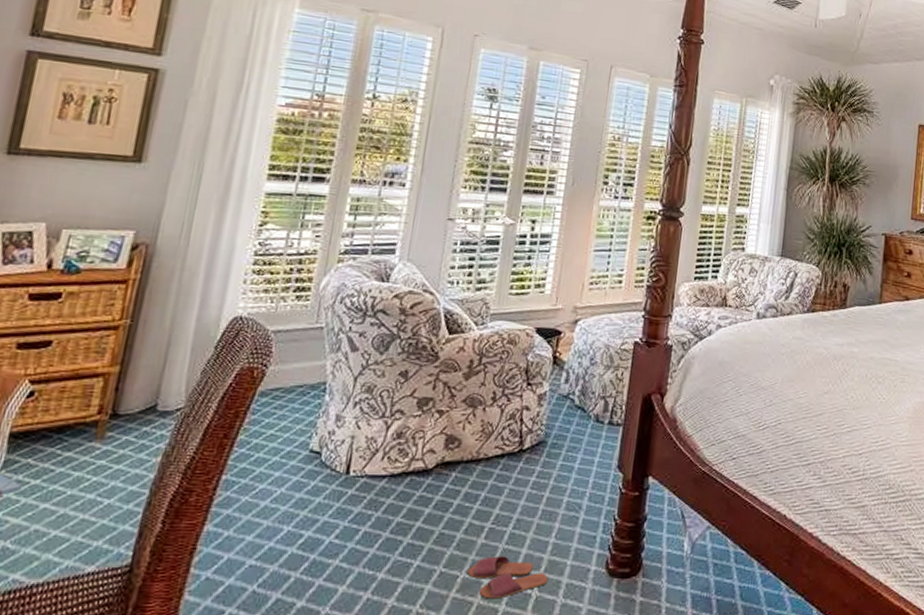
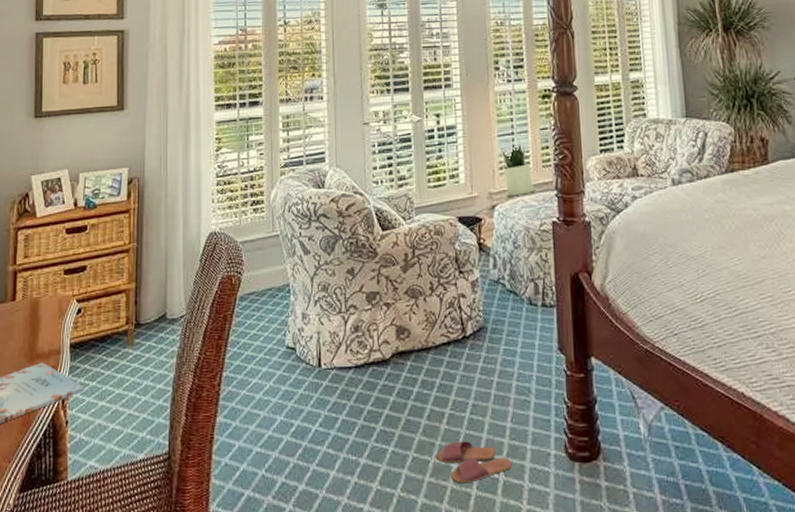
planter: none [591,262,624,314] -> present [500,145,537,197]

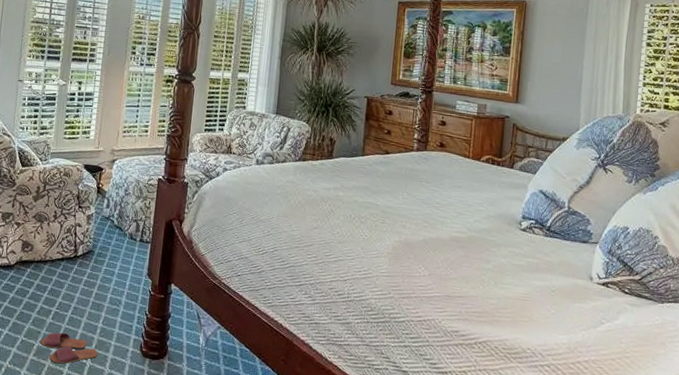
planter: present [500,145,537,197] -> none [125,116,150,156]

